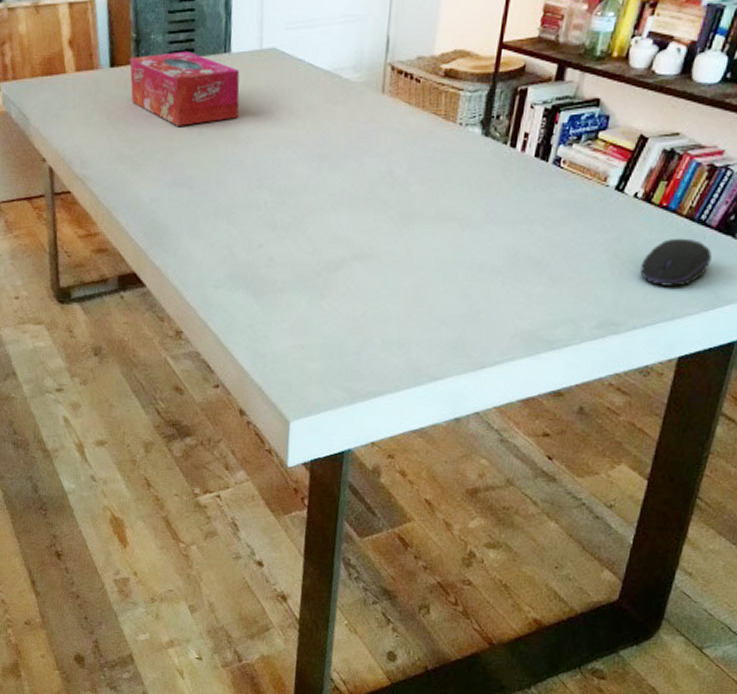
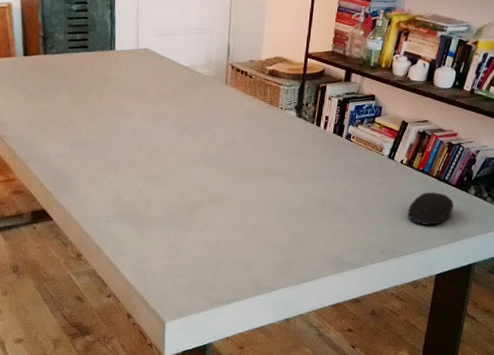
tissue box: present [129,51,240,126] -> none [39,47,123,102]

